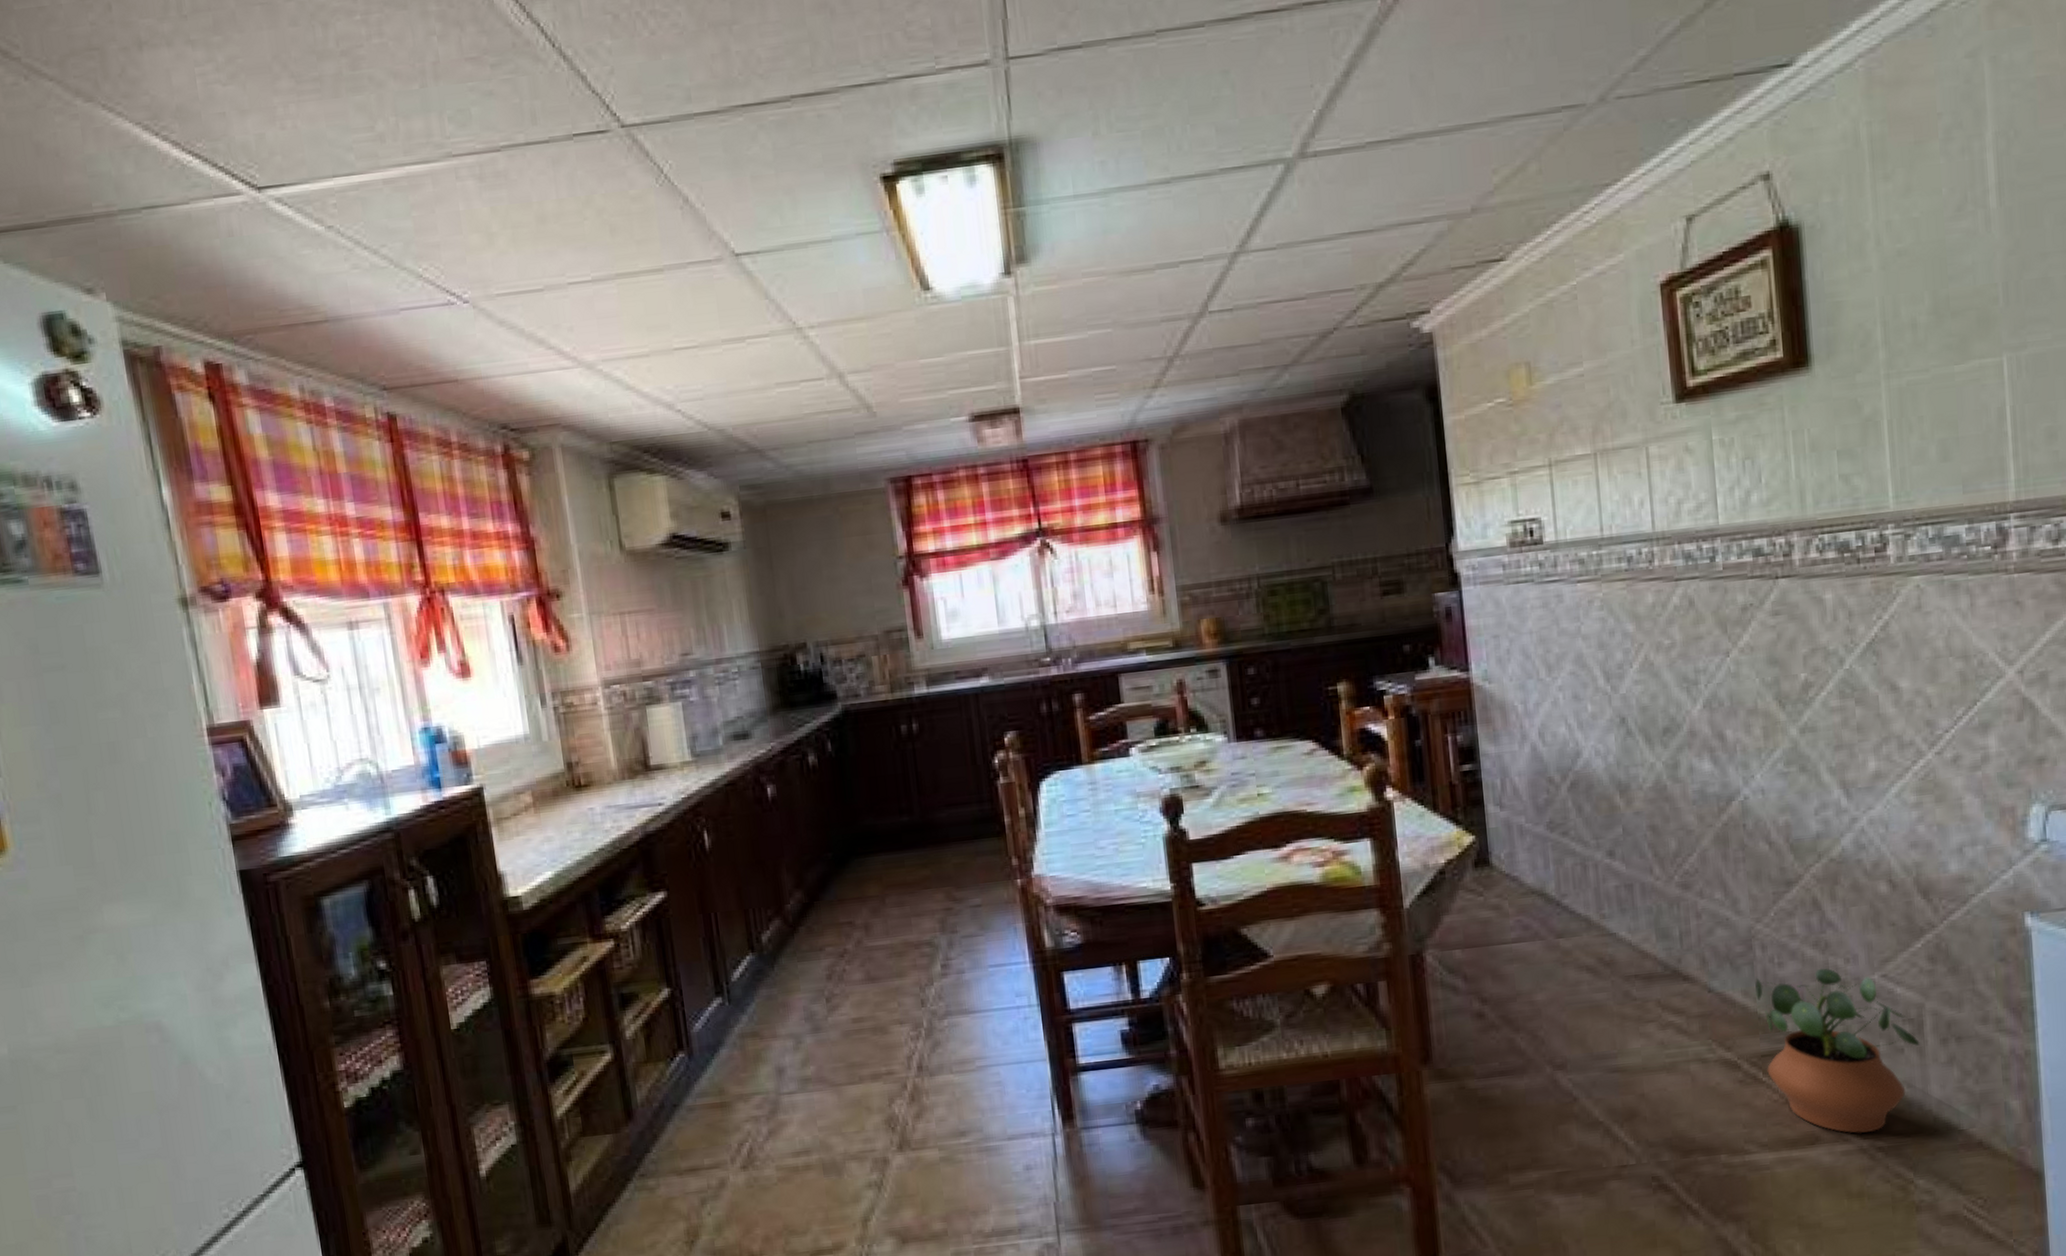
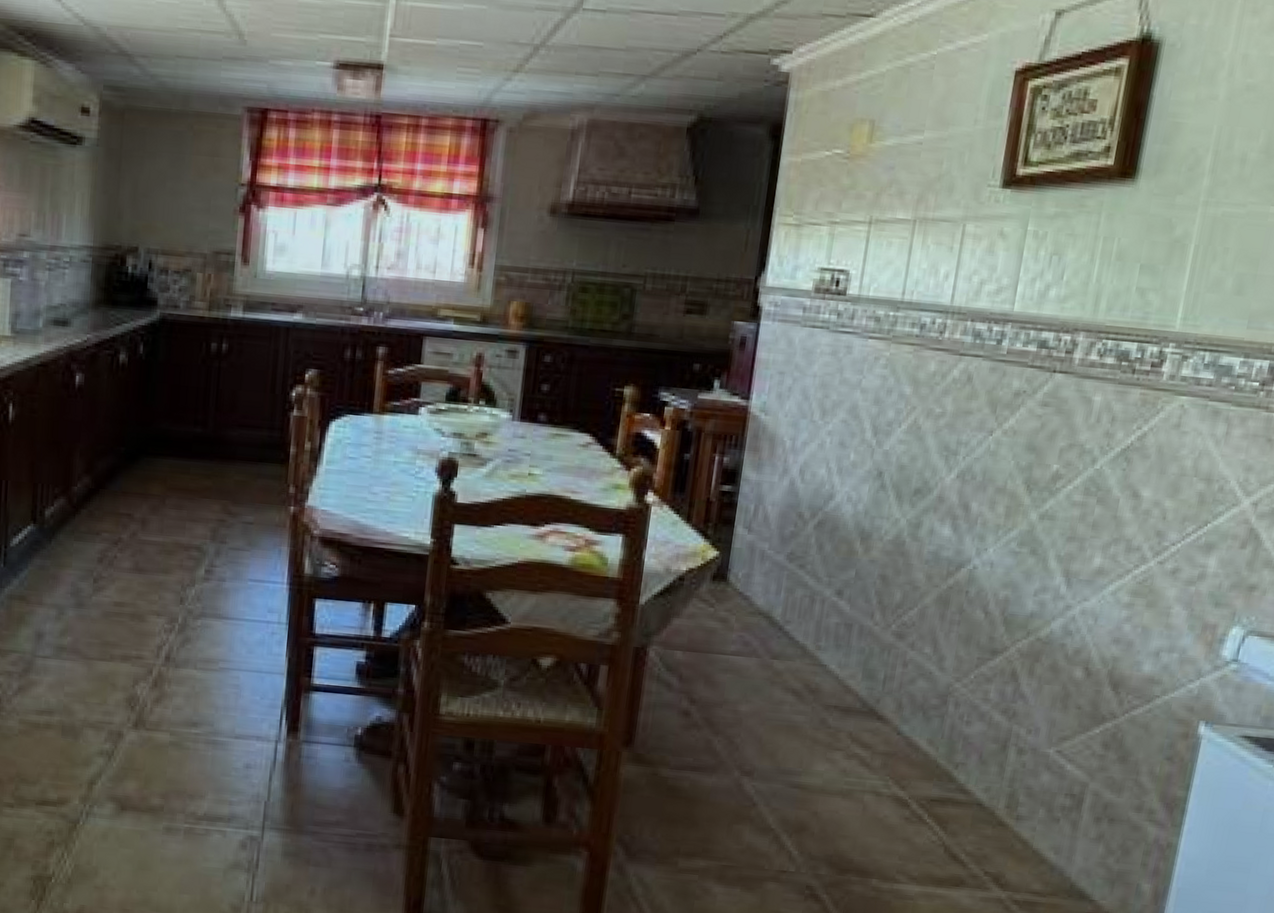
potted plant: present [1755,967,1920,1134] -> none [932,731,1076,886]

